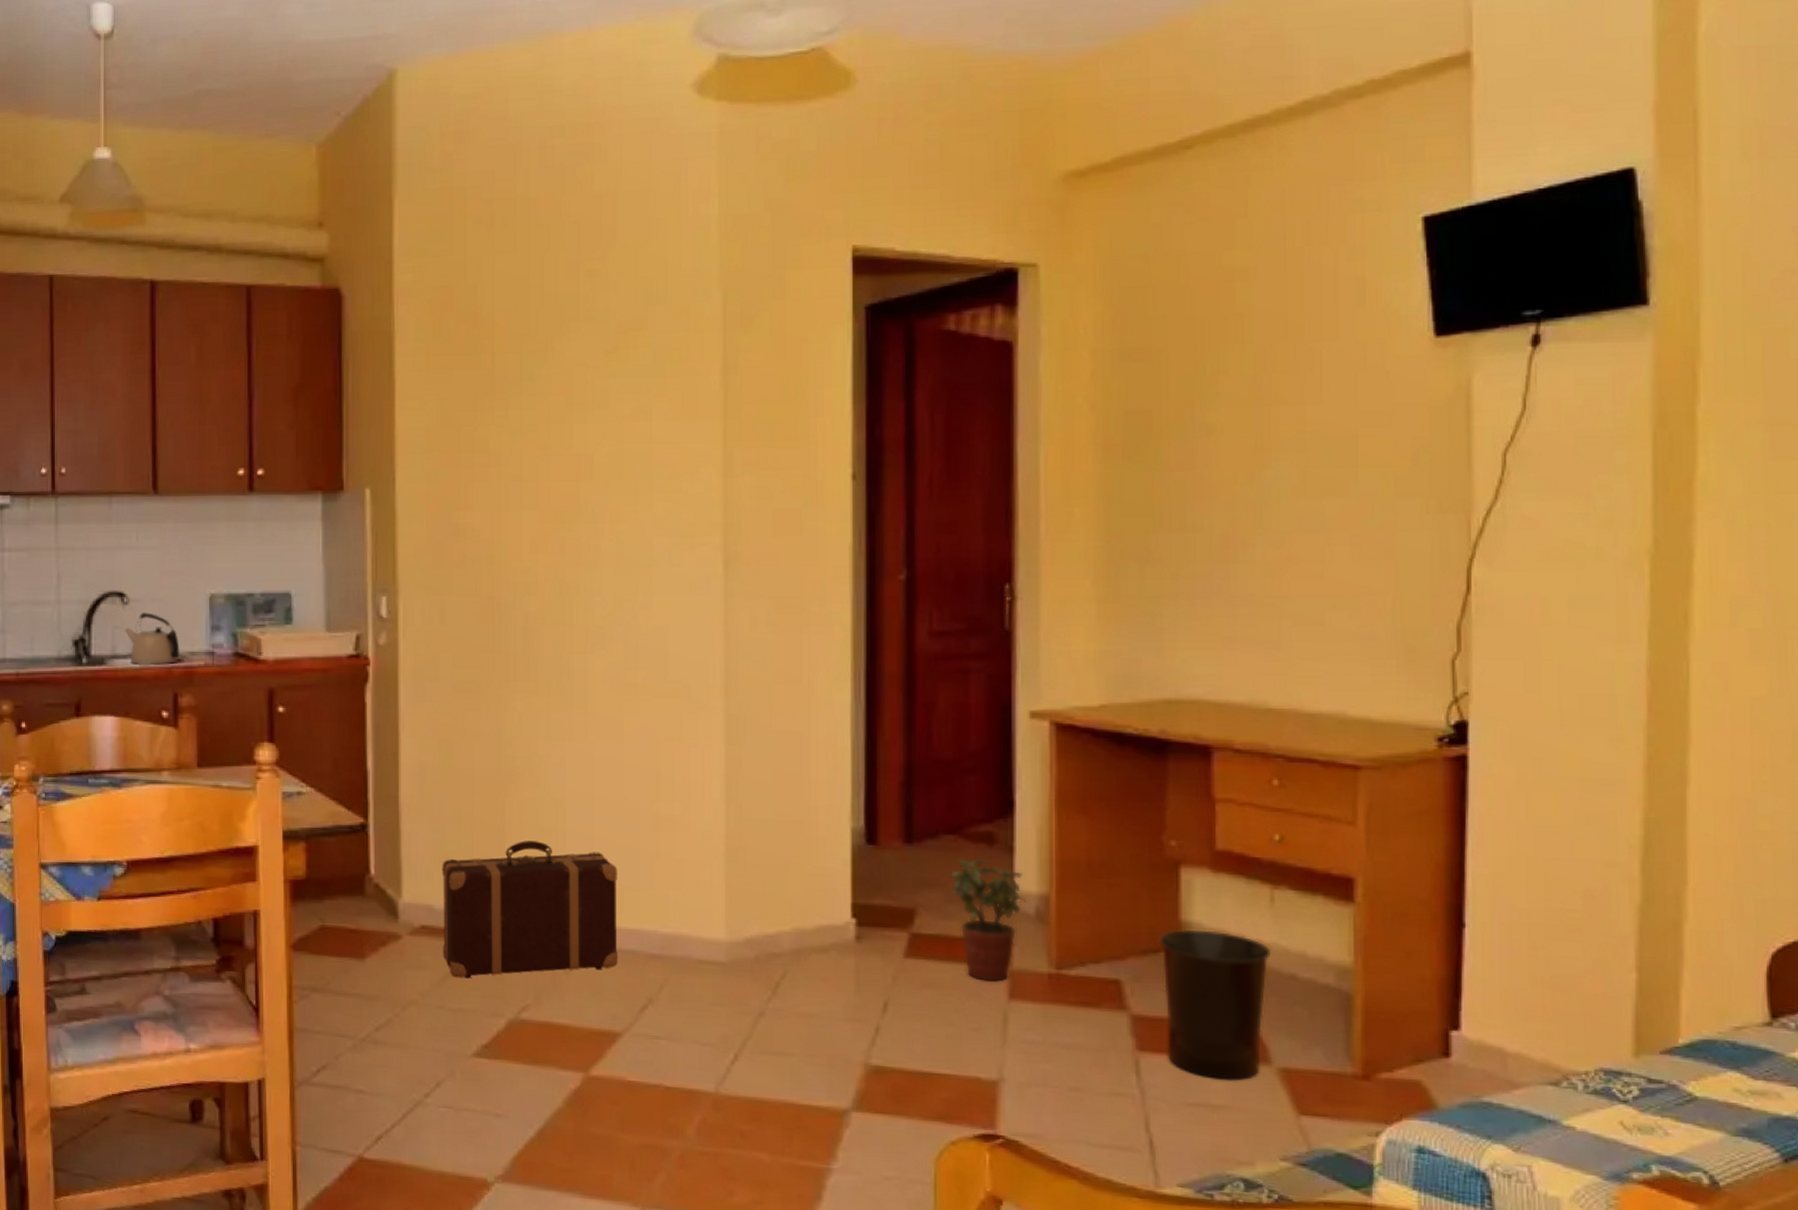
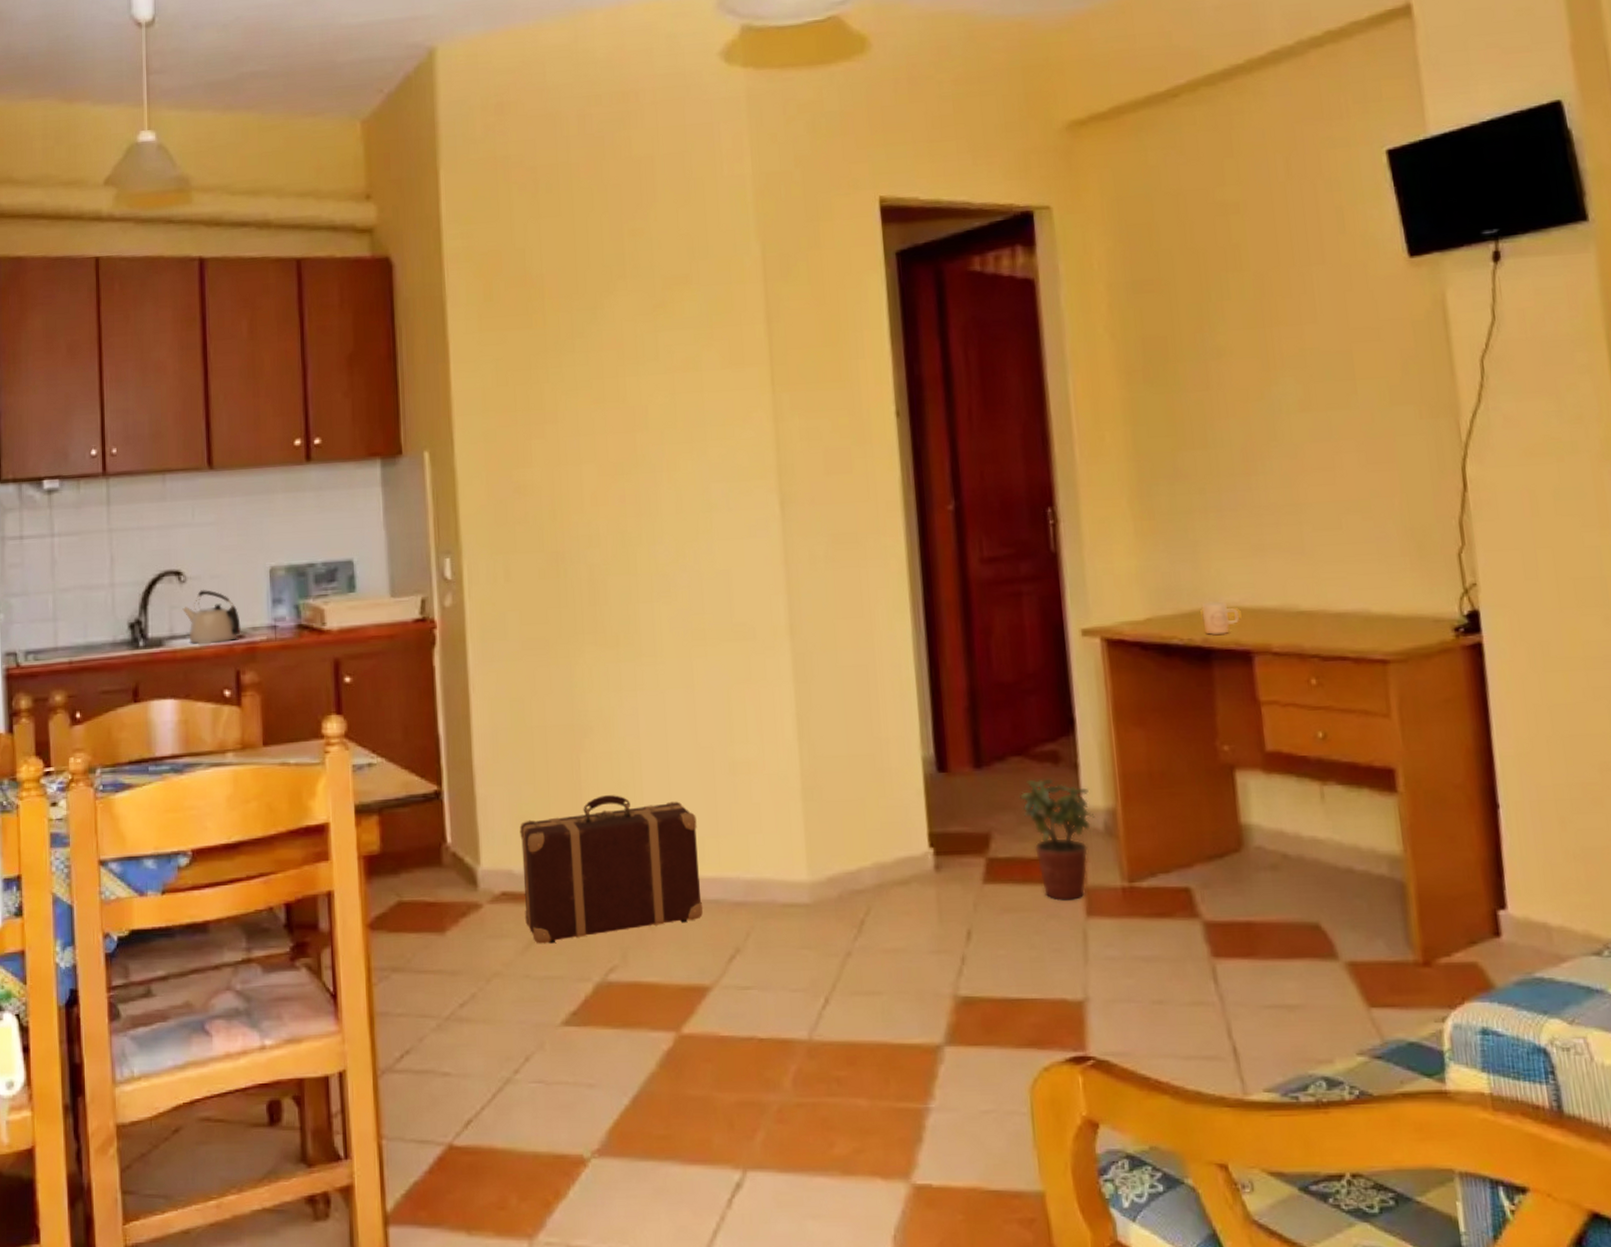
waste bin: present [1159,929,1272,1081] -> none [1222,830,1329,979]
mug: none [1161,692,1202,728] -> present [1201,601,1240,635]

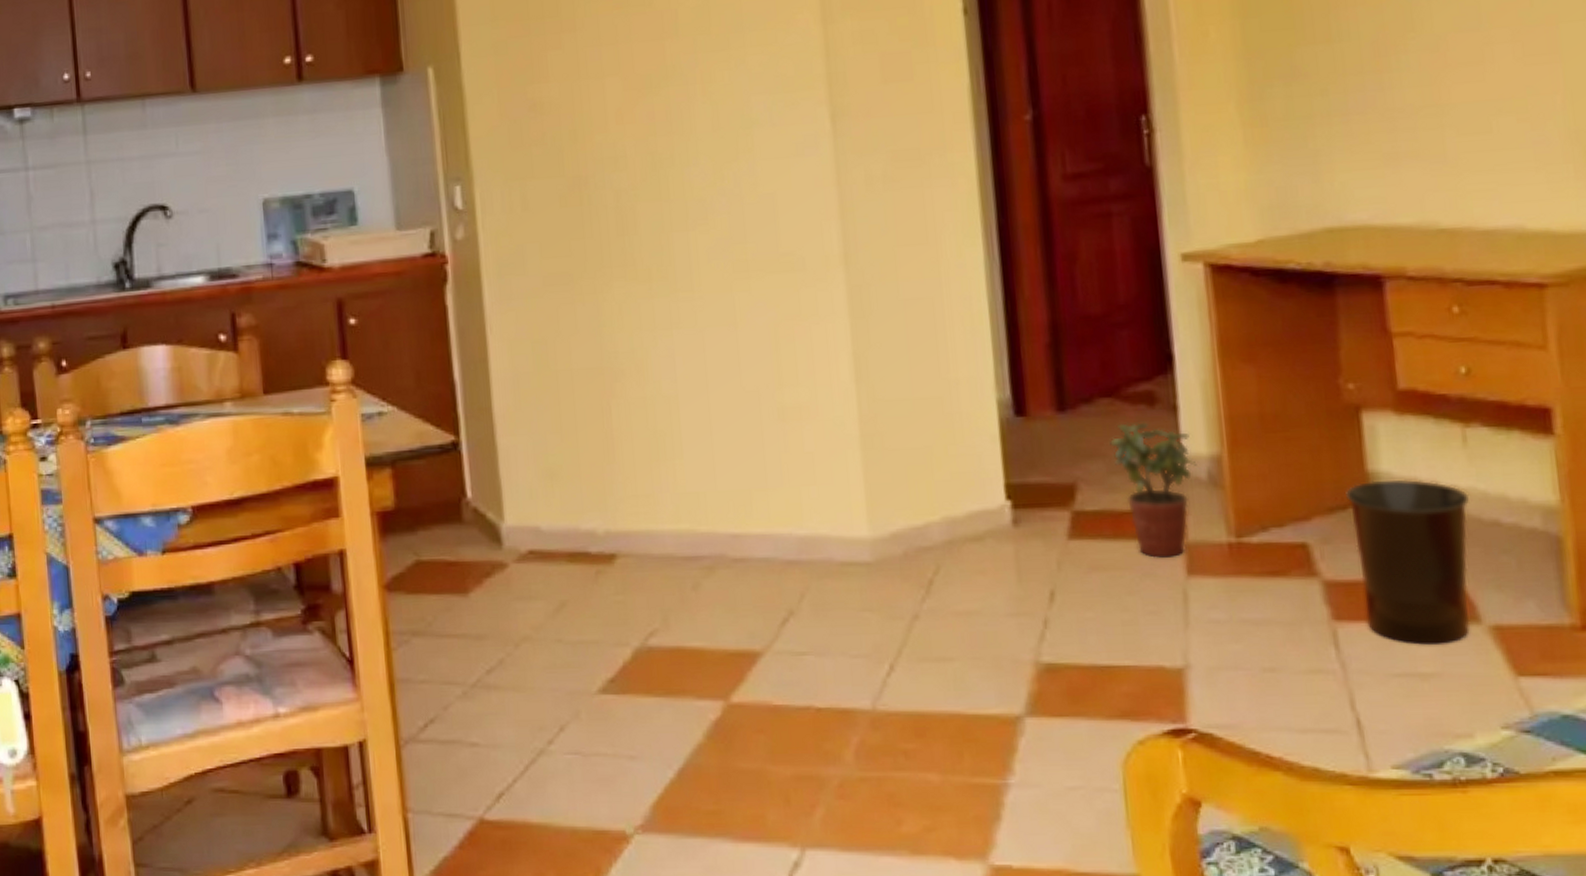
kettle: present [182,589,242,646] -> none [170,224,236,287]
suitcase: present [519,795,703,944] -> none [546,444,751,606]
mug: present [1201,601,1240,635] -> none [1323,219,1369,258]
waste bin: none [1222,830,1329,979] -> present [1345,479,1471,644]

